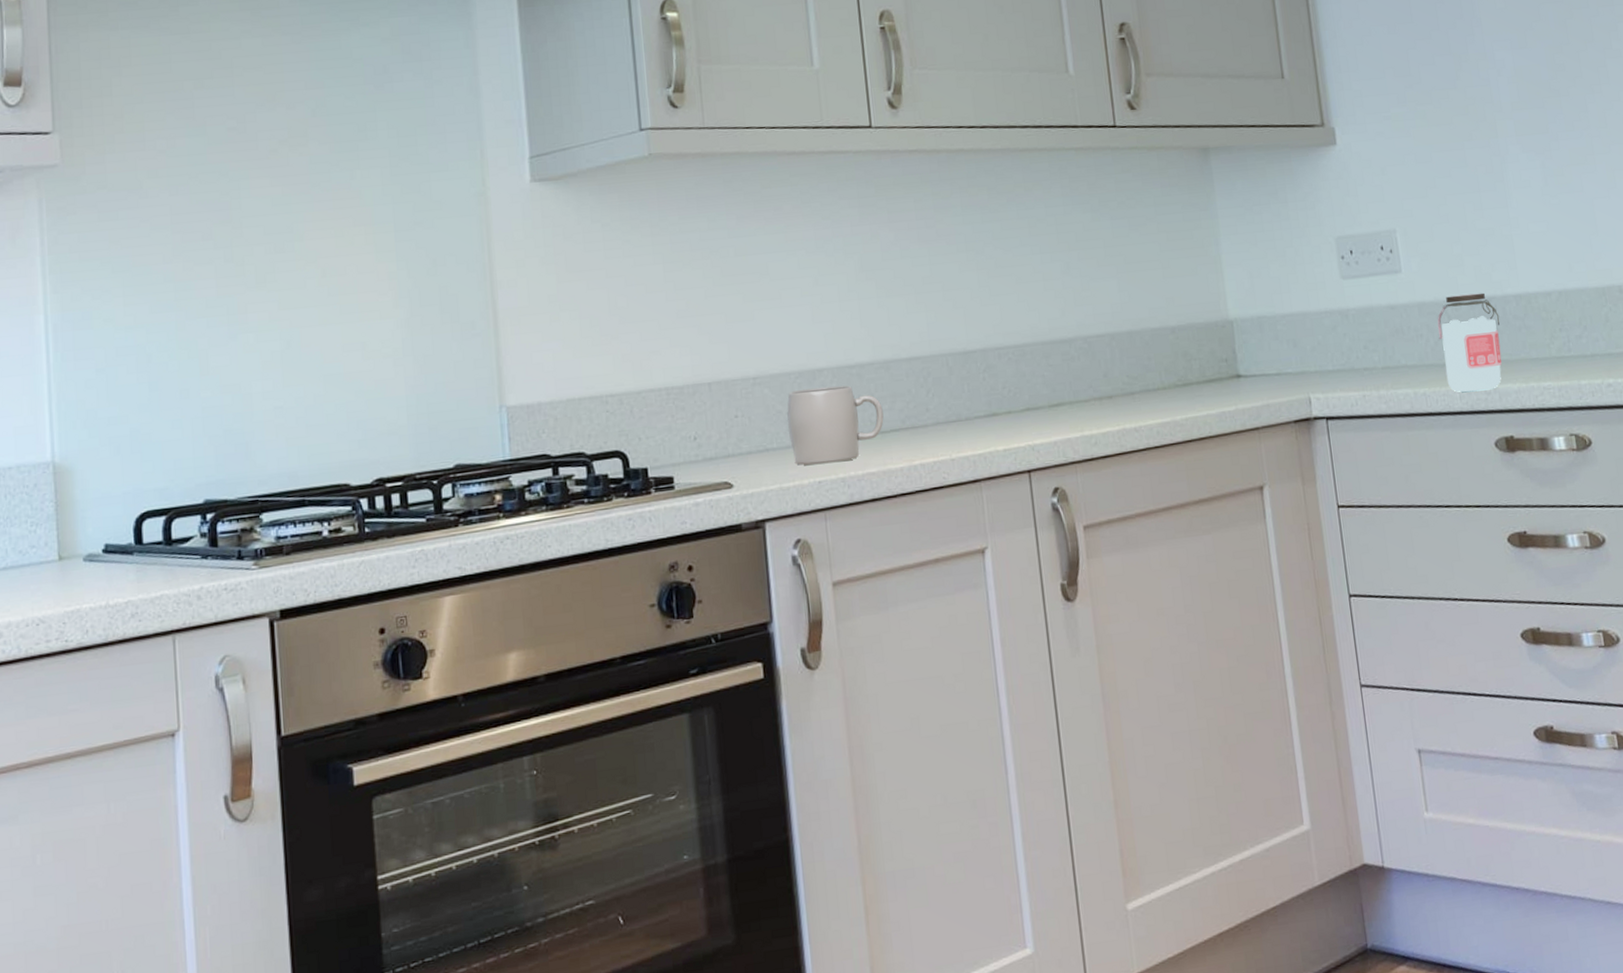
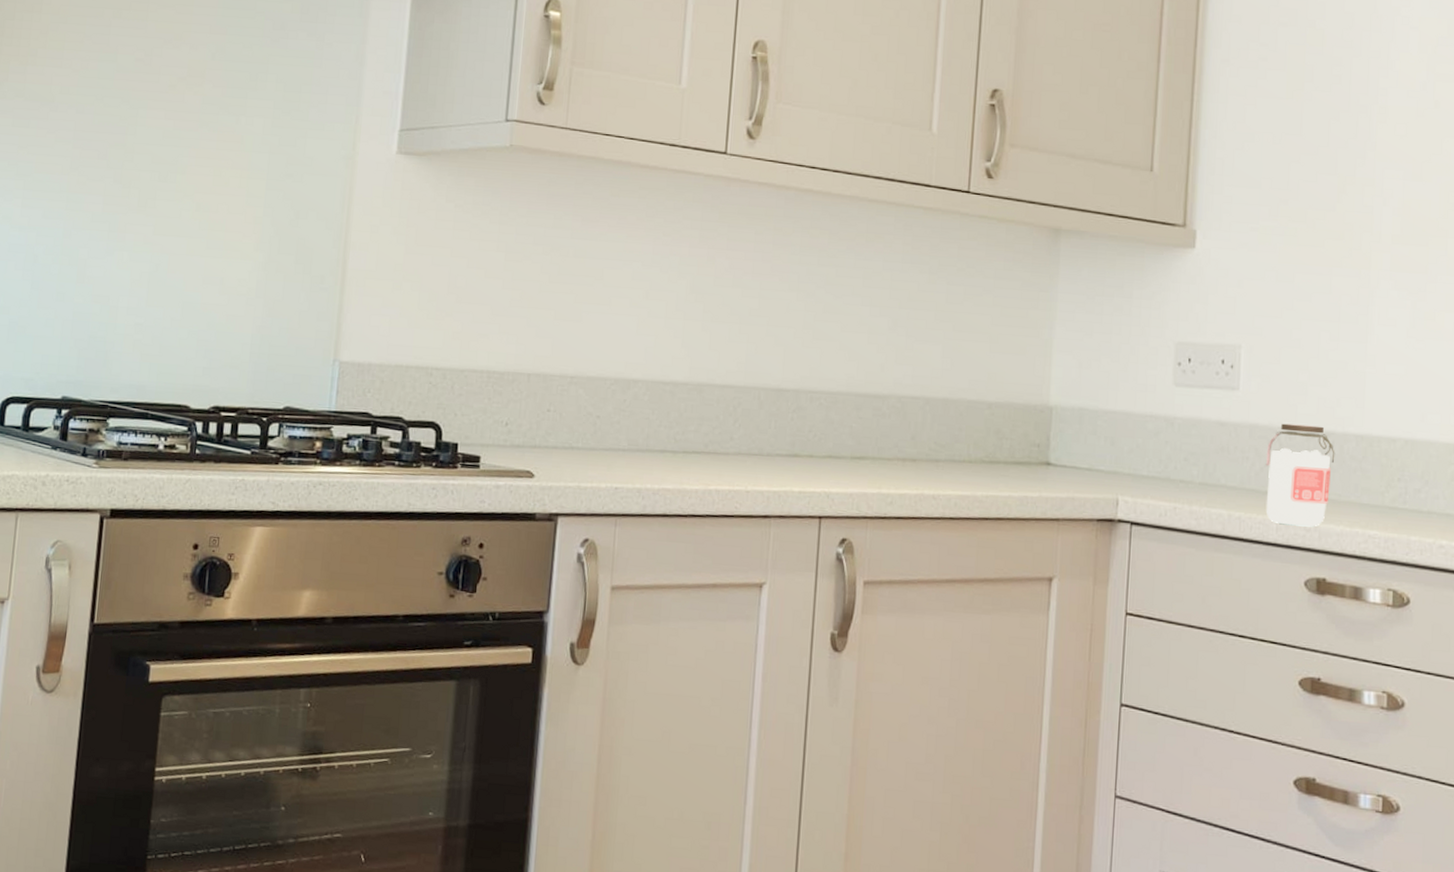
mug: present [787,385,884,465] -> none [595,396,689,473]

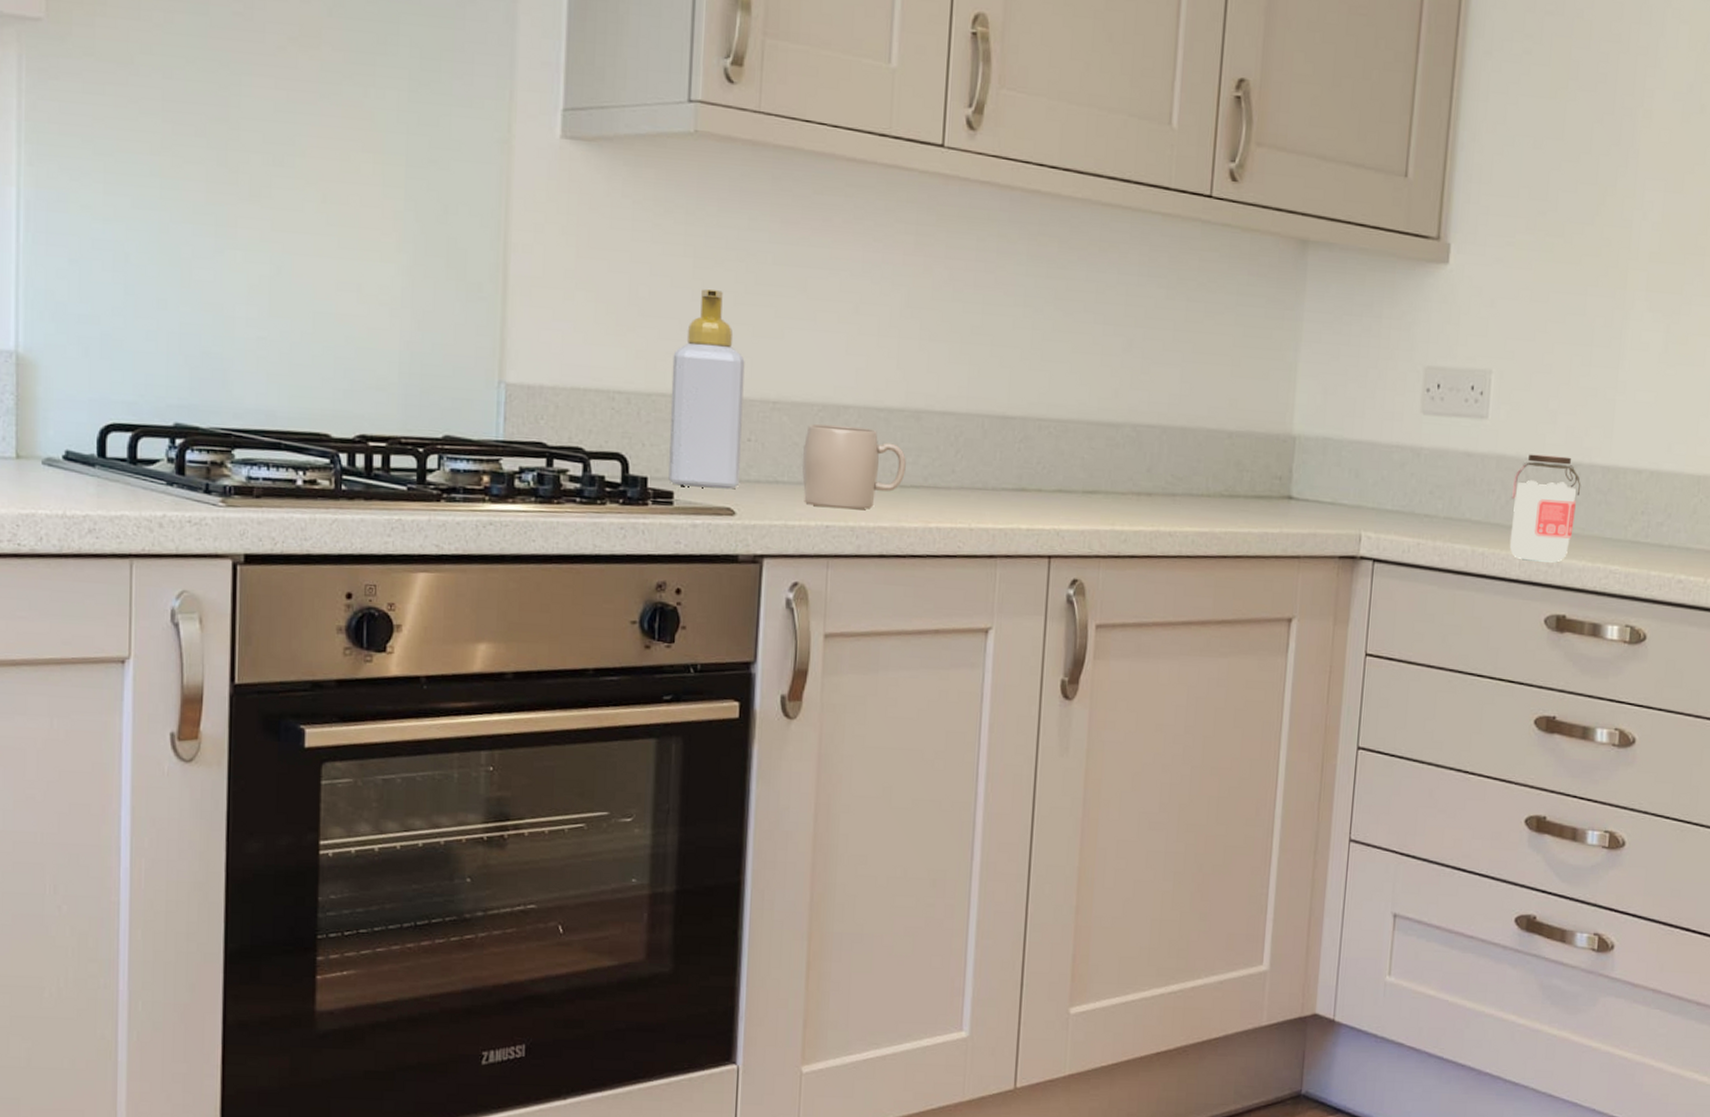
soap bottle: none [476,279,547,454] -> present [668,289,745,489]
mug: none [595,396,689,473] -> present [802,423,906,510]

